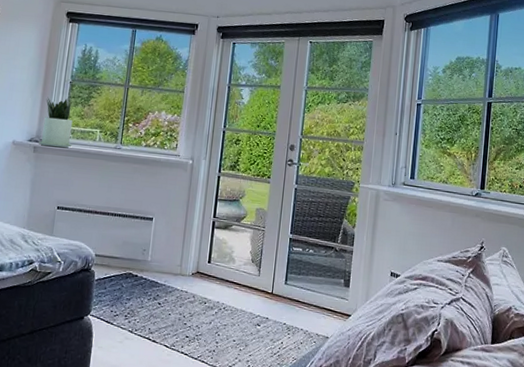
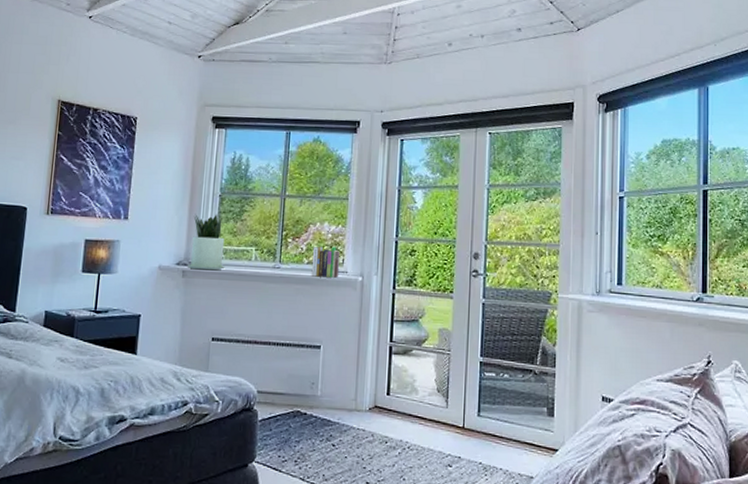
books: none [148,131,175,160] -> present [311,246,341,278]

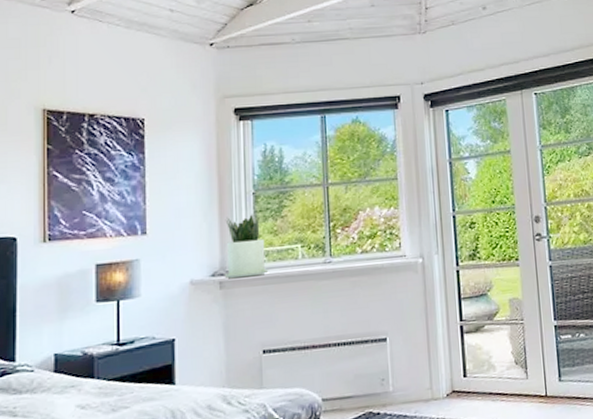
books: present [311,246,341,278] -> none [365,230,397,266]

